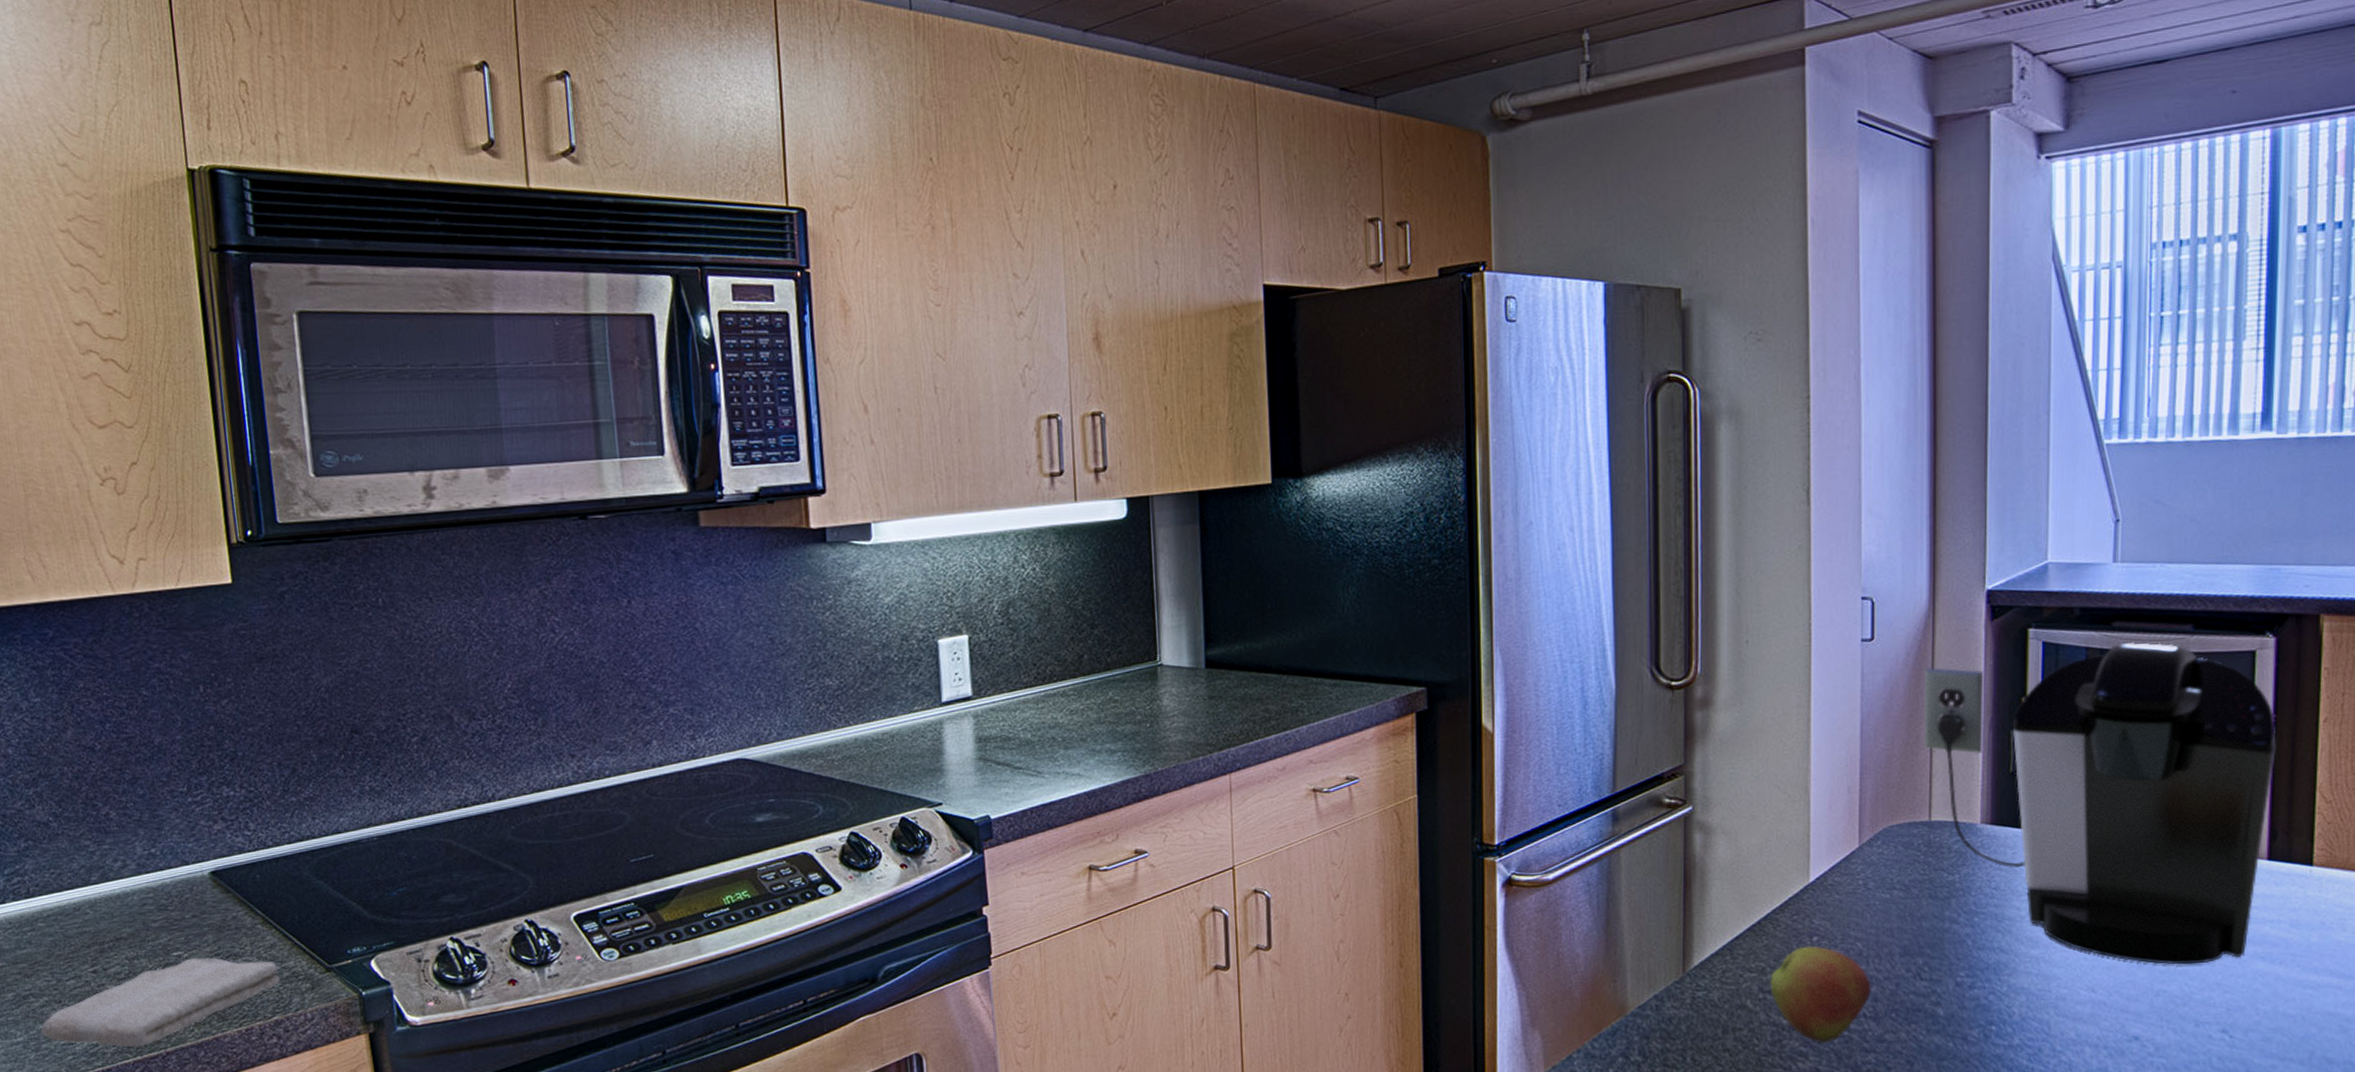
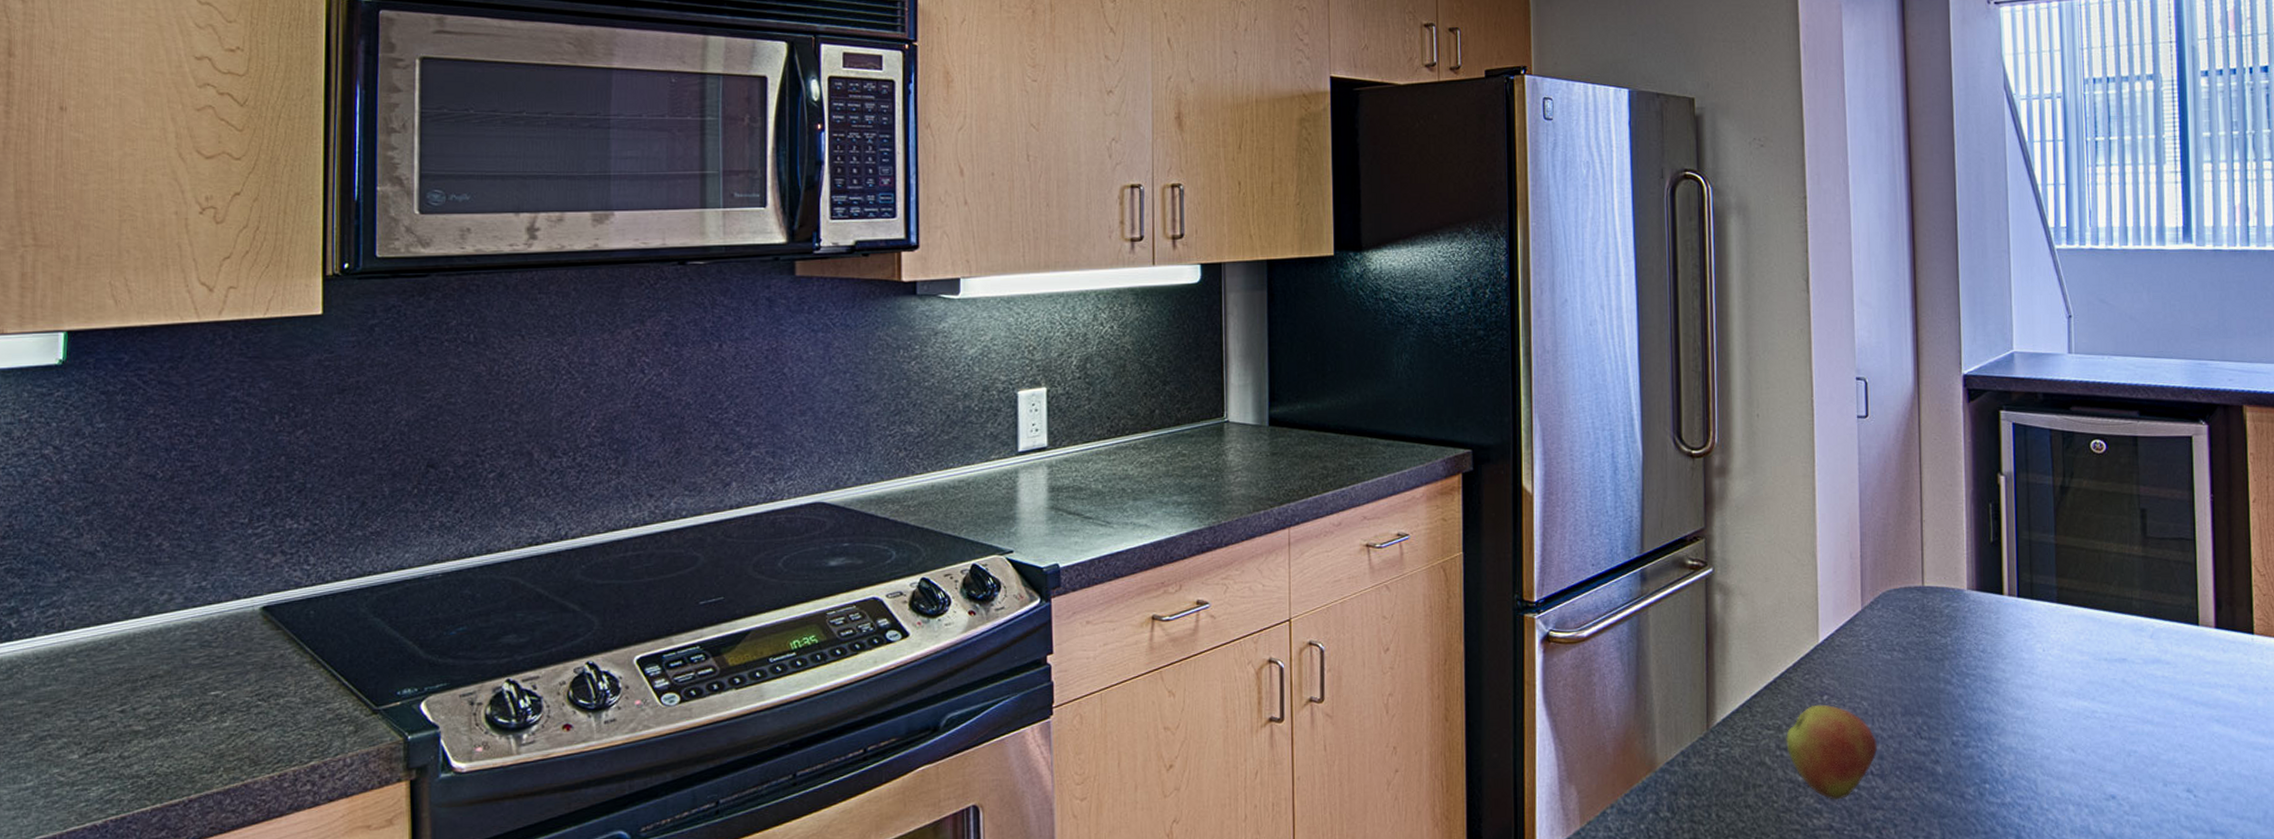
washcloth: present [40,957,280,1047] -> none [54,697,322,794]
coffee maker: present [1924,641,2276,965] -> none [1913,425,2215,727]

